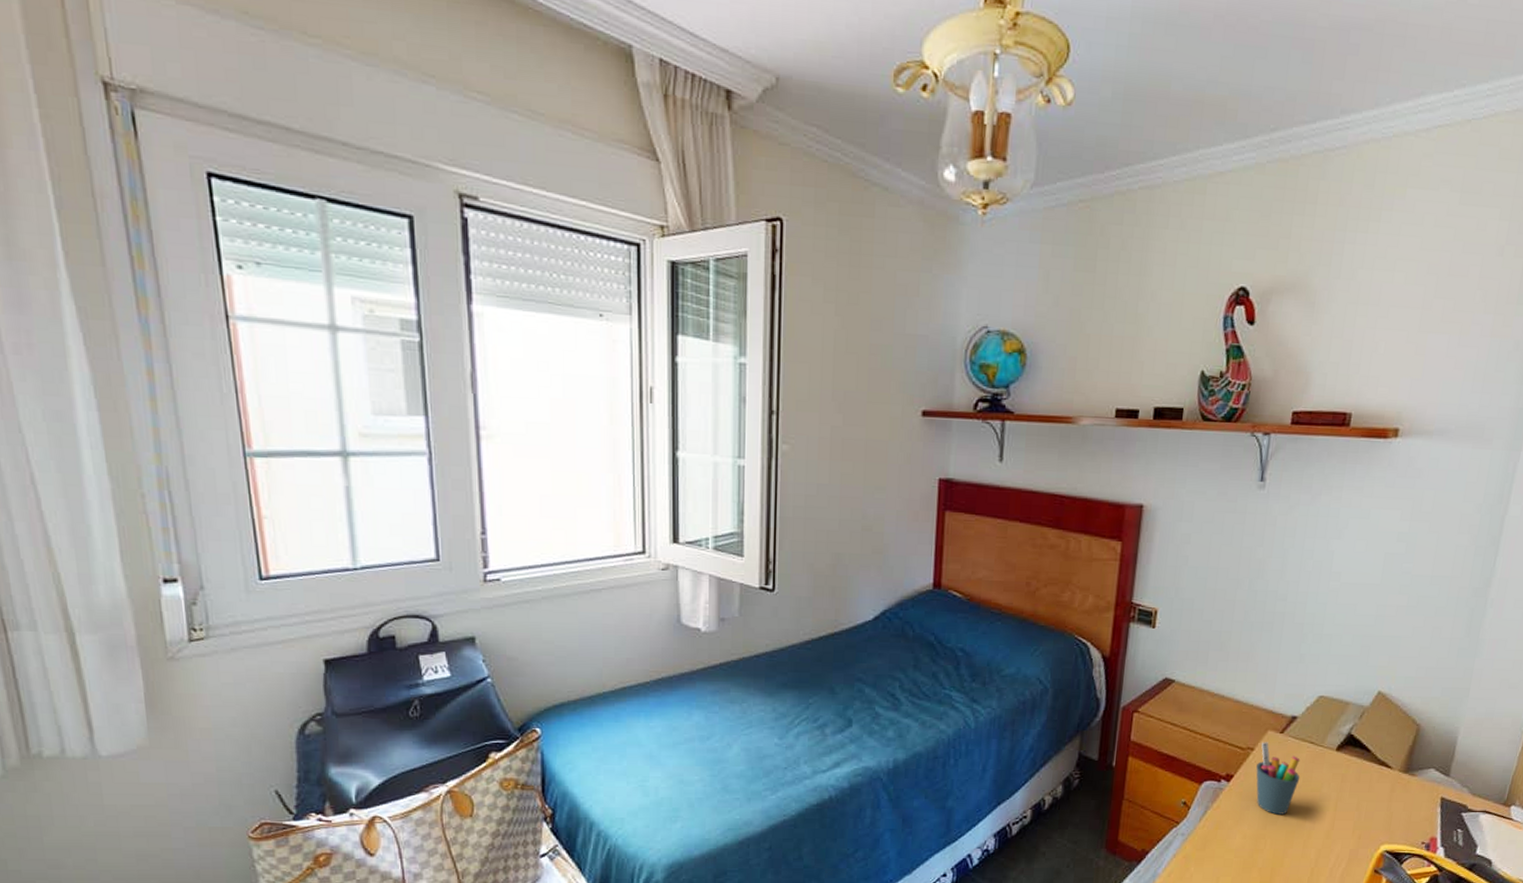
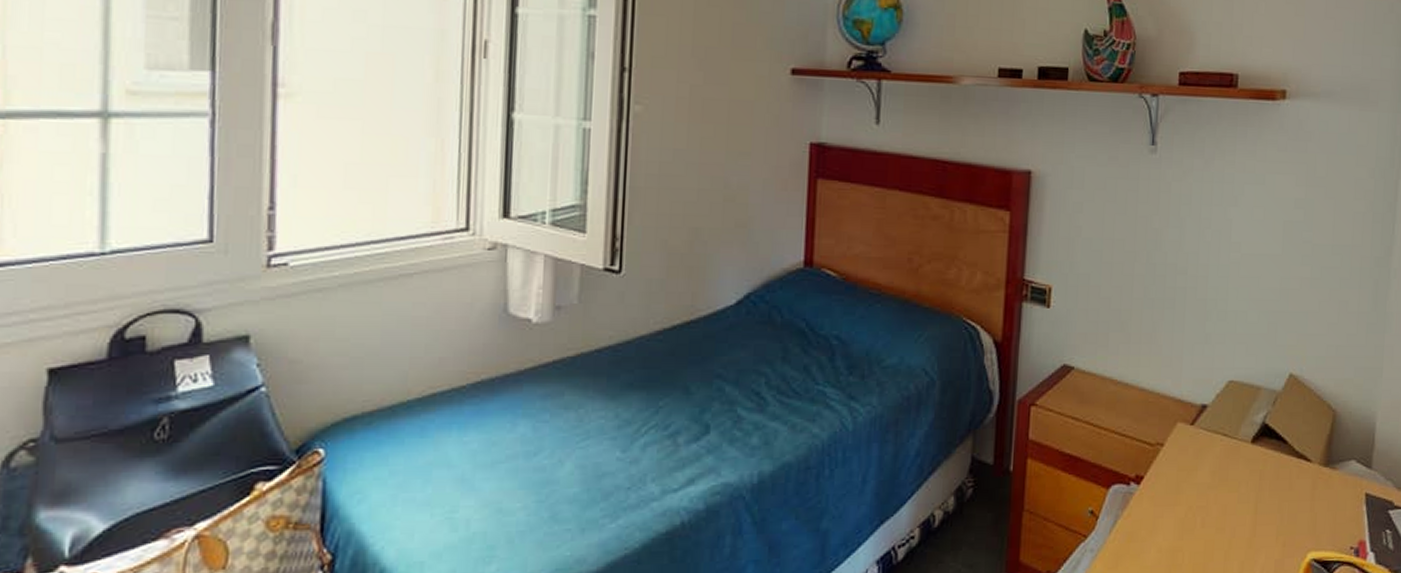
pen holder: present [1256,742,1300,815] -> none [1167,436,1216,522]

